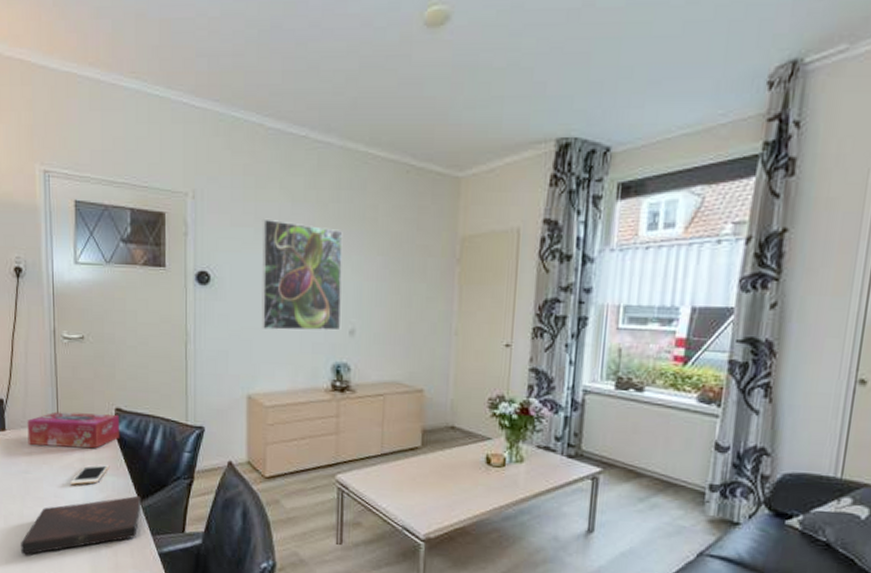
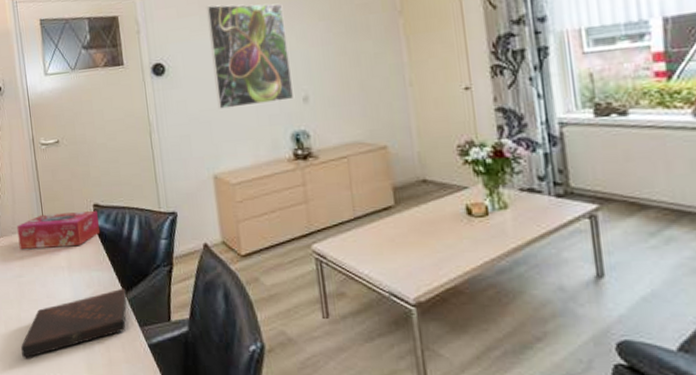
cell phone: present [70,464,110,485] -> none [60,260,94,284]

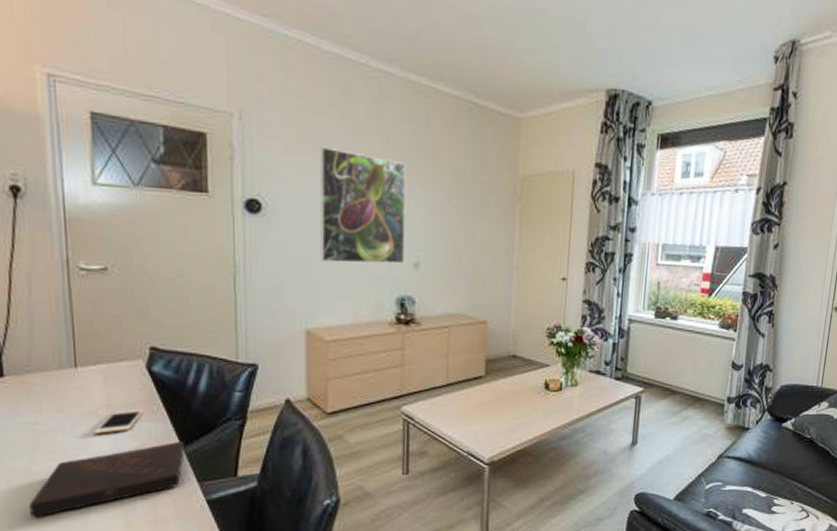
tissue box: present [17,210,101,249] -> none [33,353,157,393]
cell phone: none [60,260,94,284] -> present [94,409,145,434]

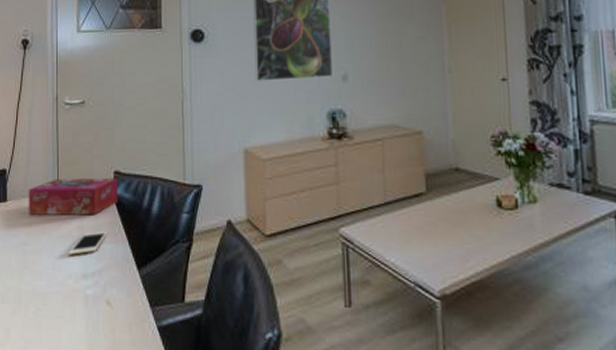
book: present [29,441,185,517] -> none [17,263,140,336]
tissue box: none [33,353,157,393] -> present [28,177,119,215]

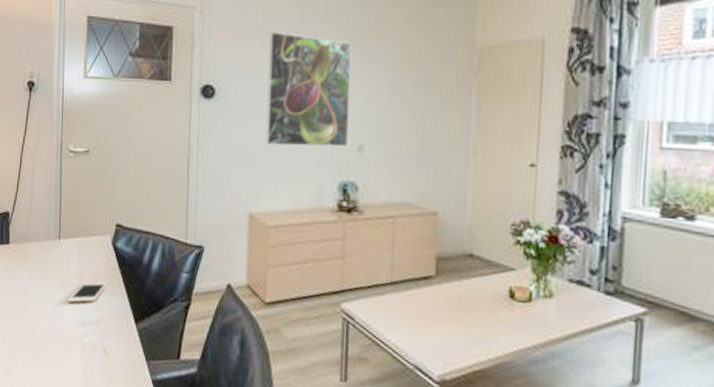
tissue box: present [28,177,119,215] -> none [30,226,120,265]

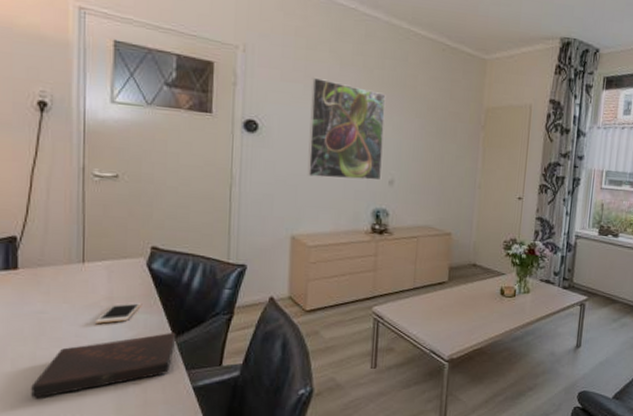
book: none [16,316,137,374] -> present [31,332,176,398]

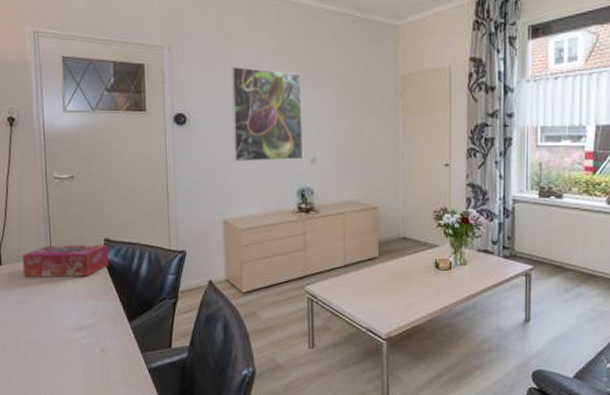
book: present [31,332,176,398] -> none [18,317,131,380]
tissue box: none [45,250,156,287] -> present [22,244,110,277]
cell phone: present [96,302,142,324] -> none [64,290,101,311]

